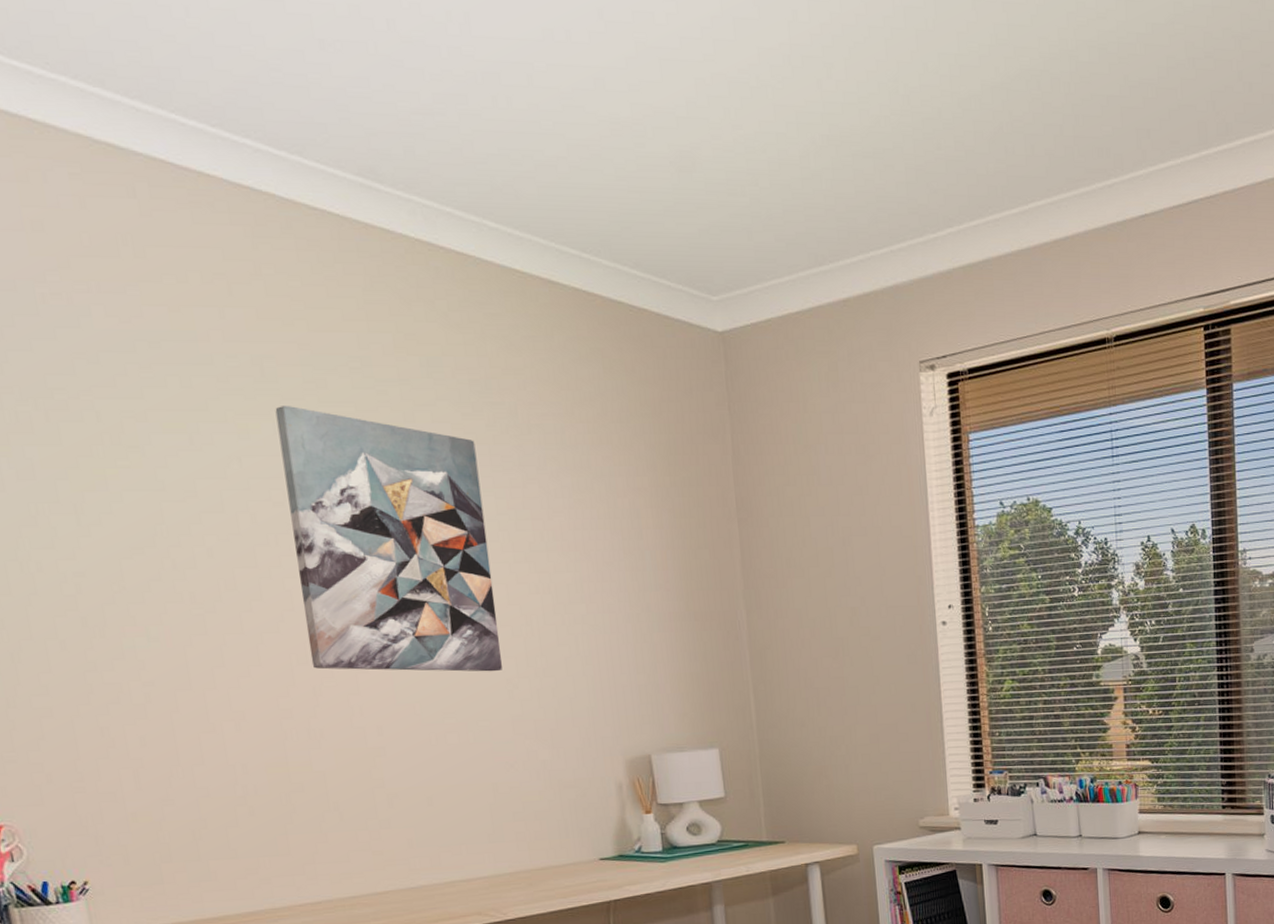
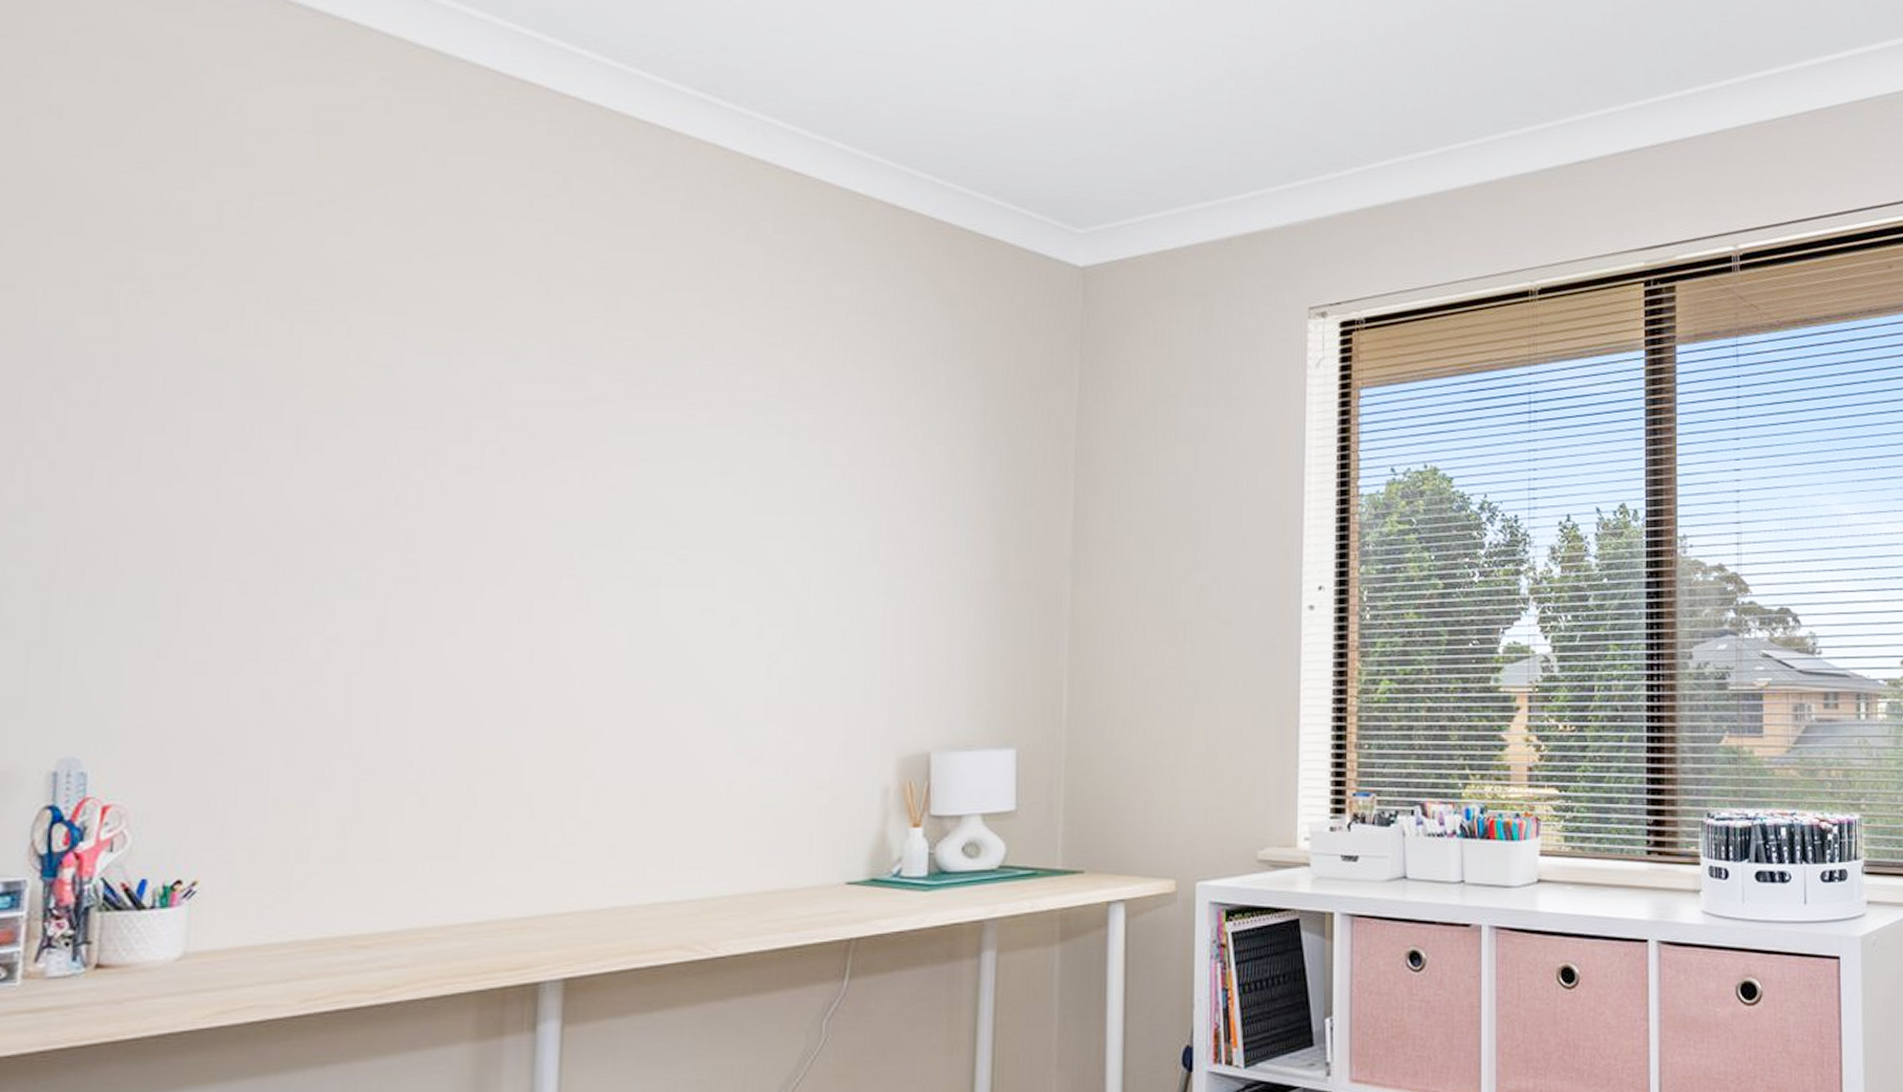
wall art: present [275,406,502,672] -> none [535,328,778,642]

